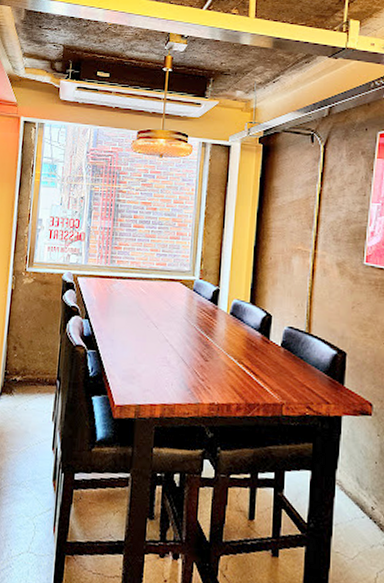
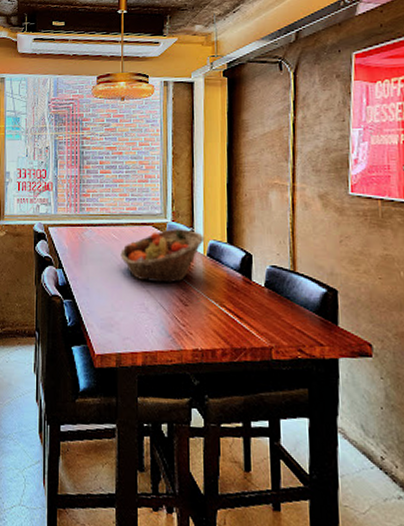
fruit basket: none [147,286,229,339] -> present [120,229,205,284]

